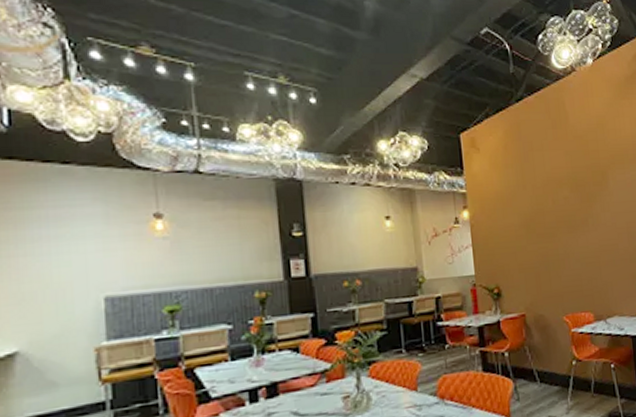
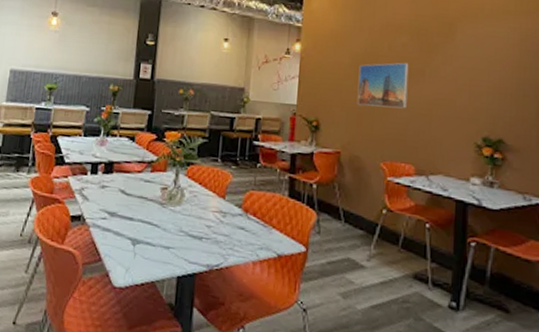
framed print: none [529,215,578,264] -> present [357,62,409,109]

